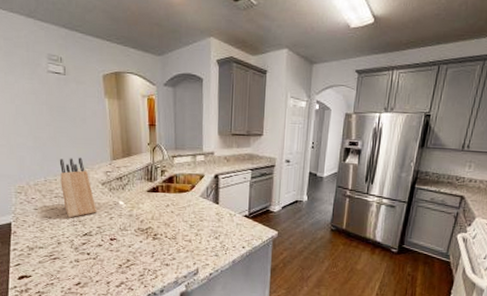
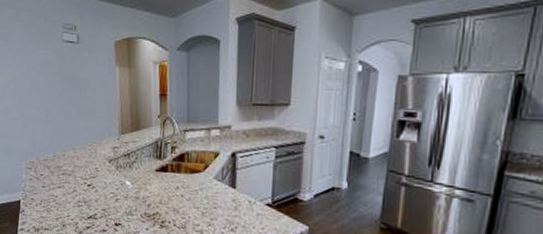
knife block: present [59,157,96,218] -> none [68,131,102,198]

